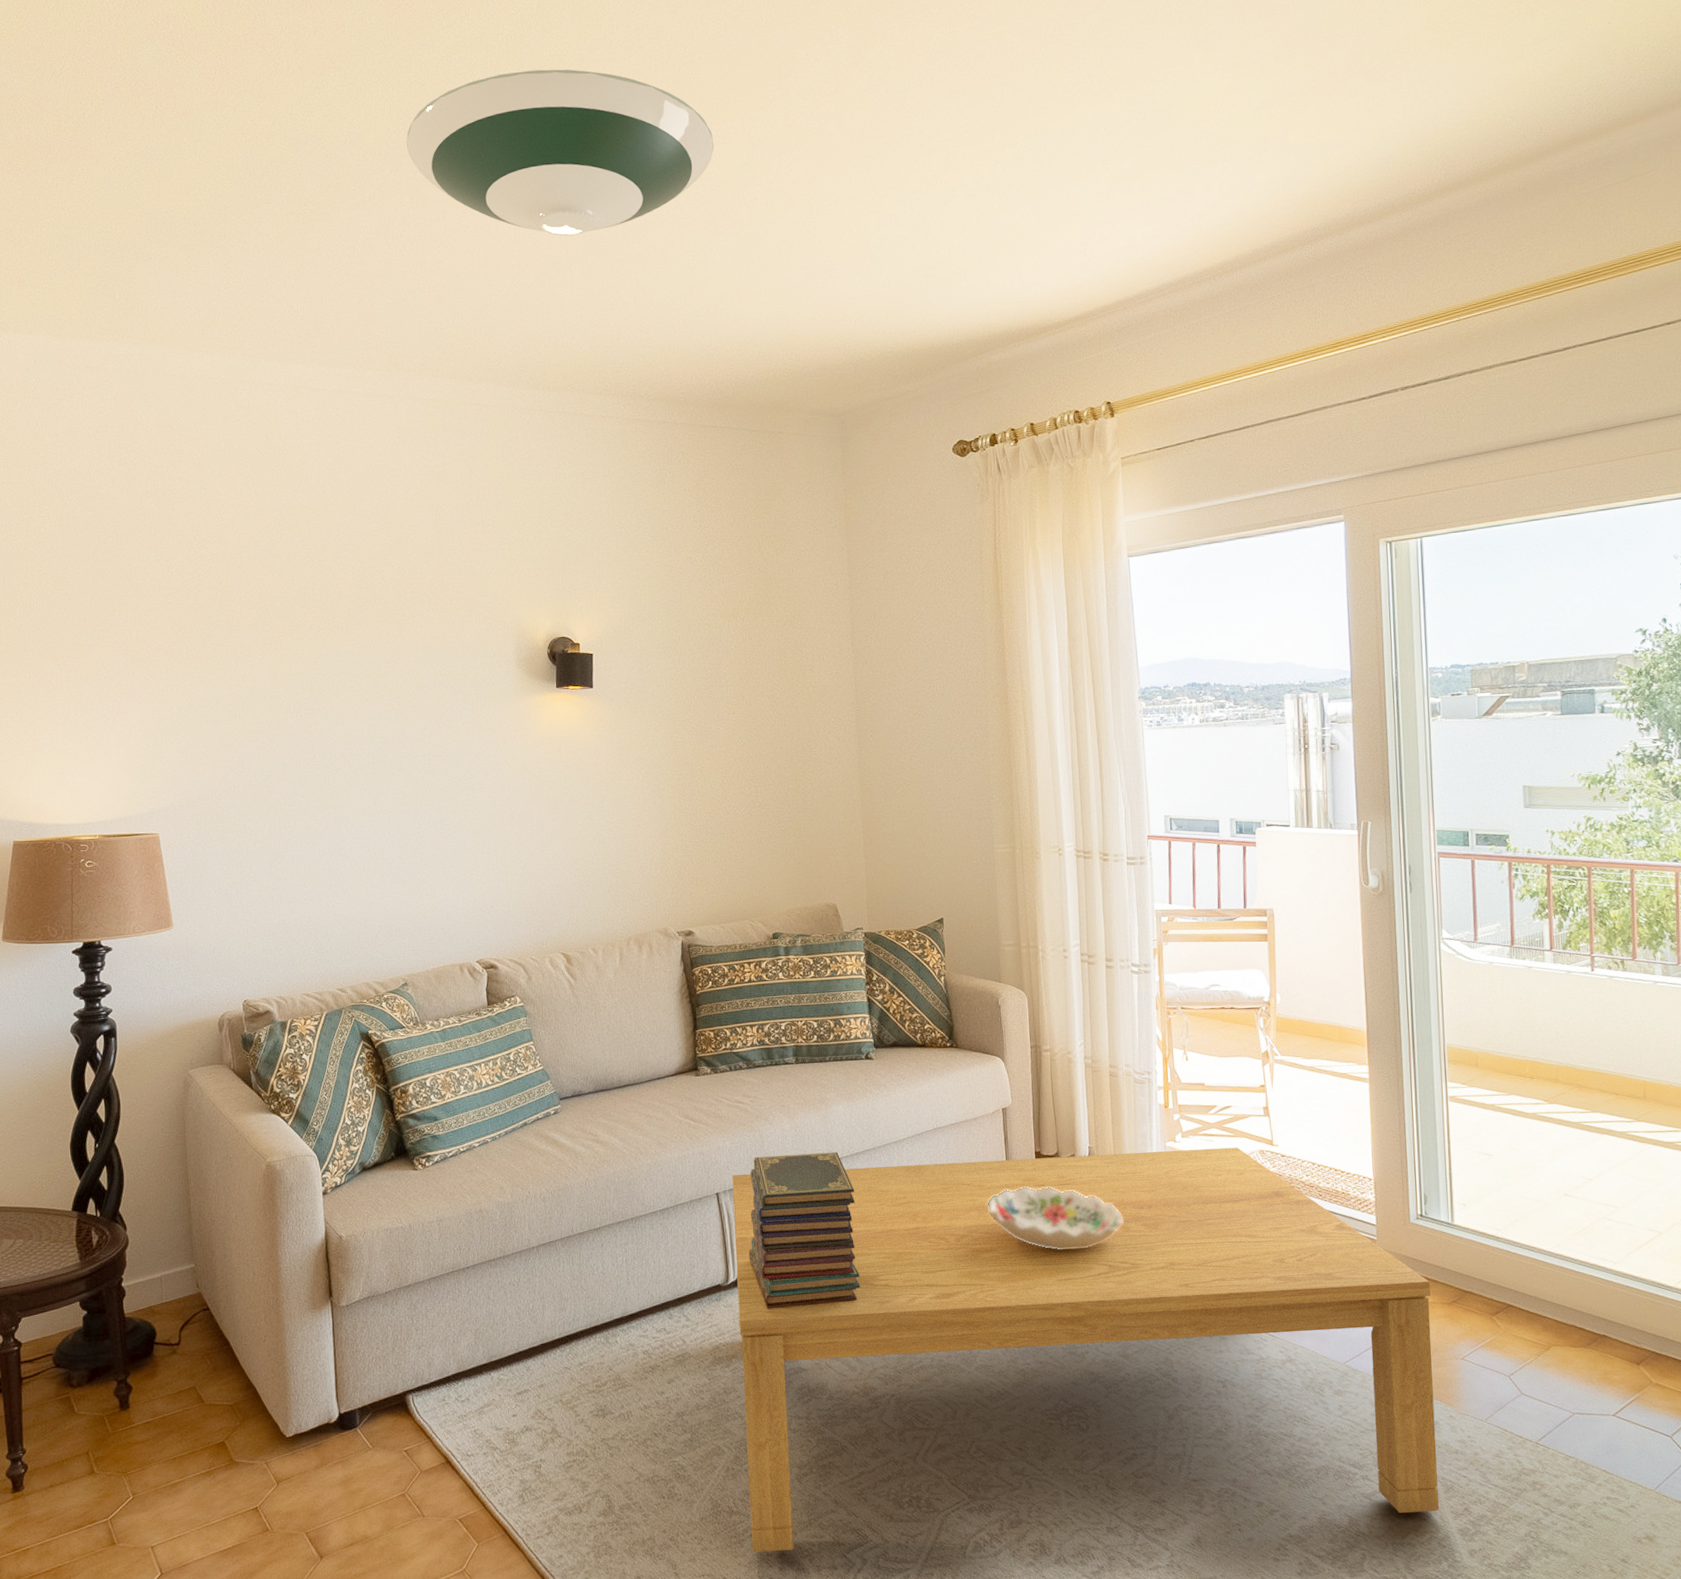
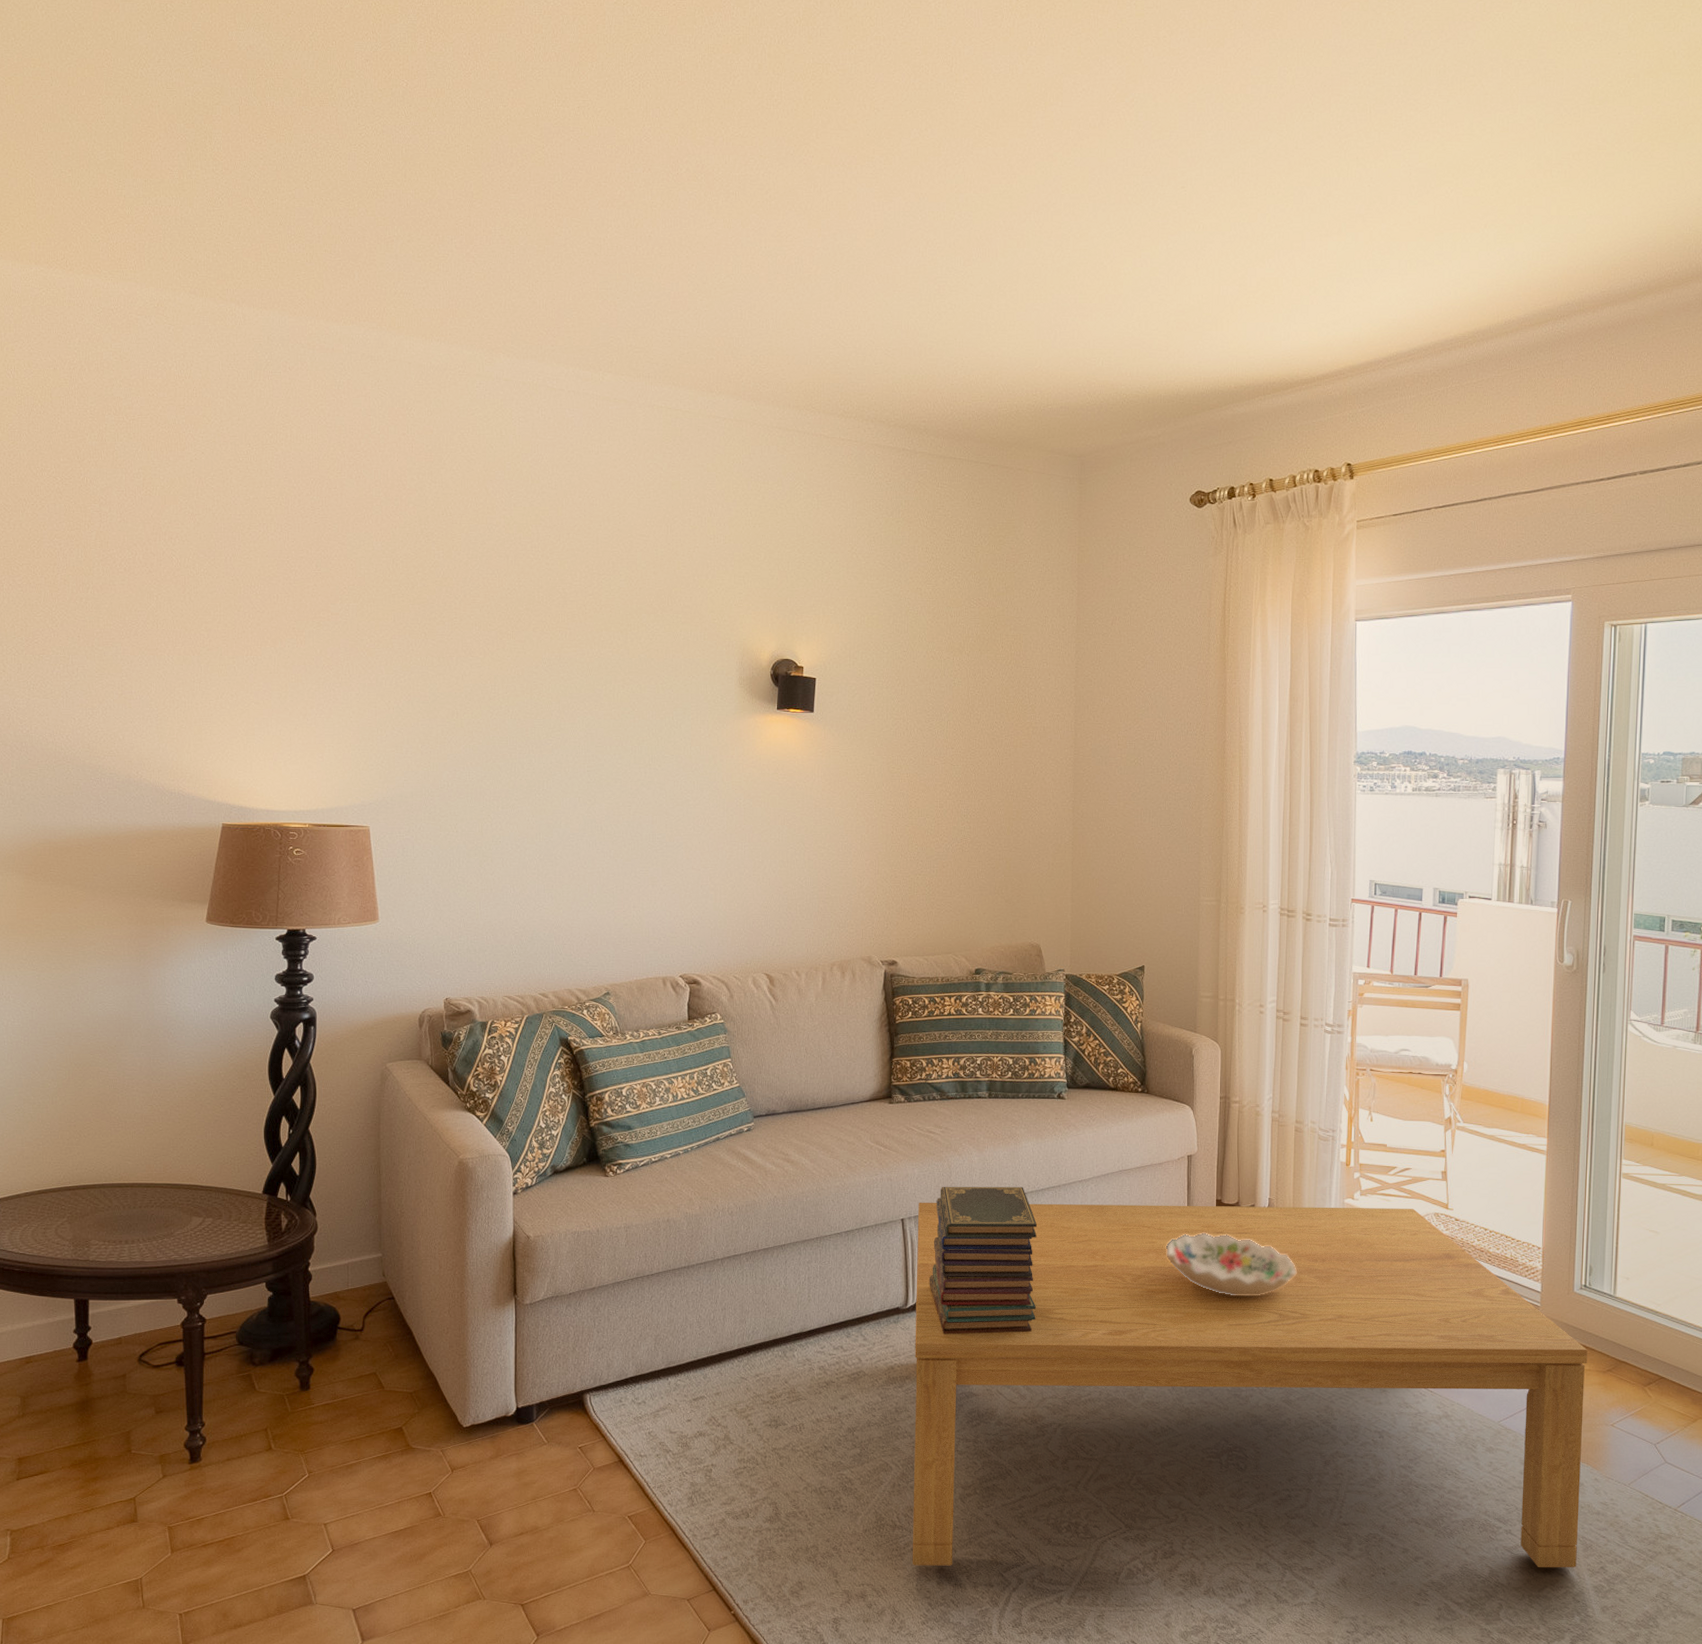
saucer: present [406,69,715,236] -> none [661,77,974,252]

